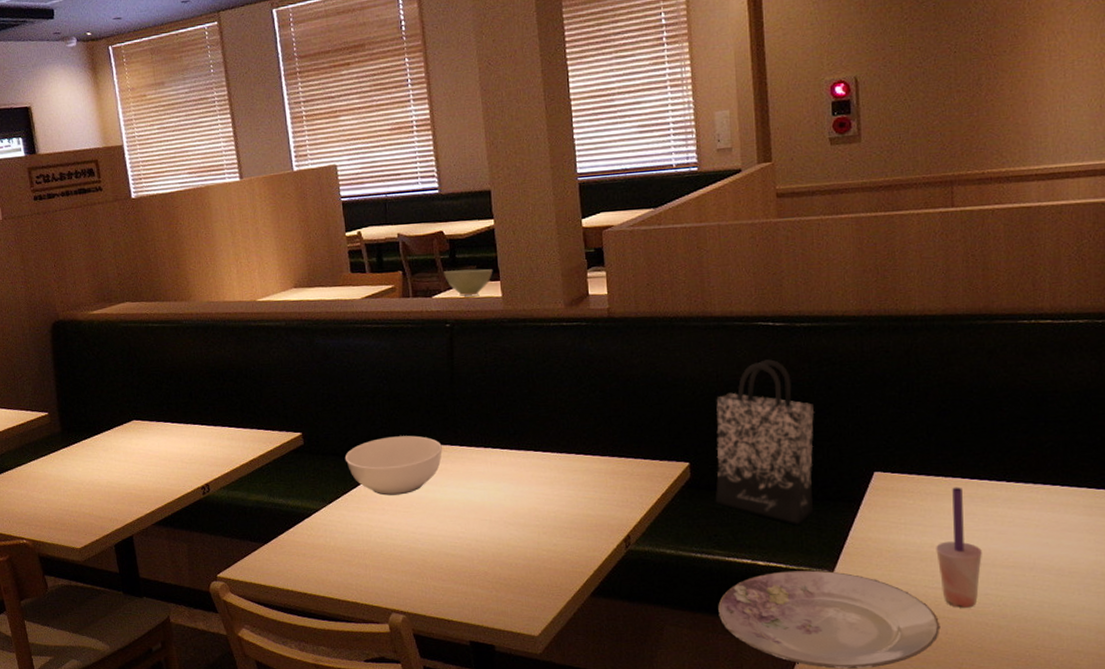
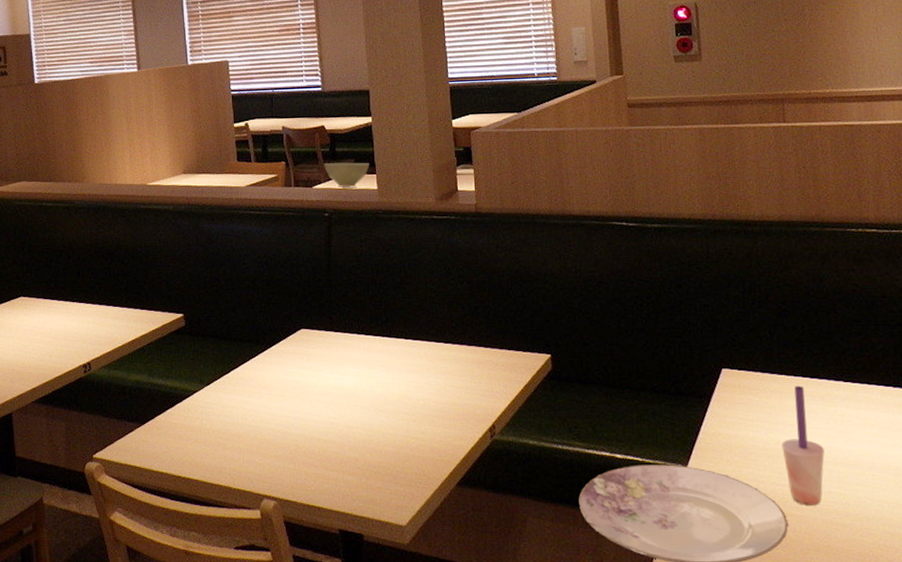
bowl: present [344,435,442,496] -> none [224,320,318,379]
shopping bag: present [715,359,815,526] -> none [575,257,668,419]

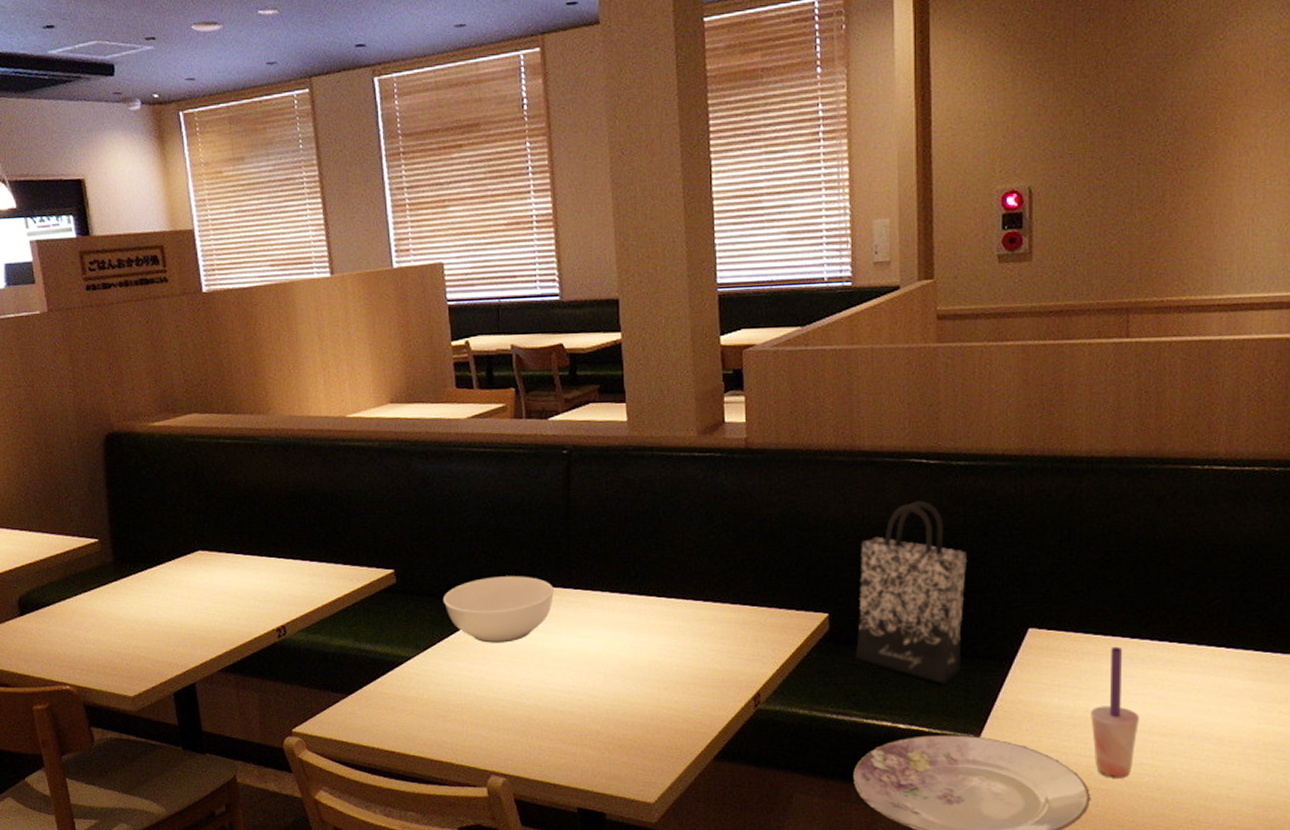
bowl: none [224,320,318,379] -> present [442,576,554,643]
bowl: present [324,162,370,188] -> none [562,388,618,419]
shopping bag: none [575,257,668,419] -> present [855,501,968,685]

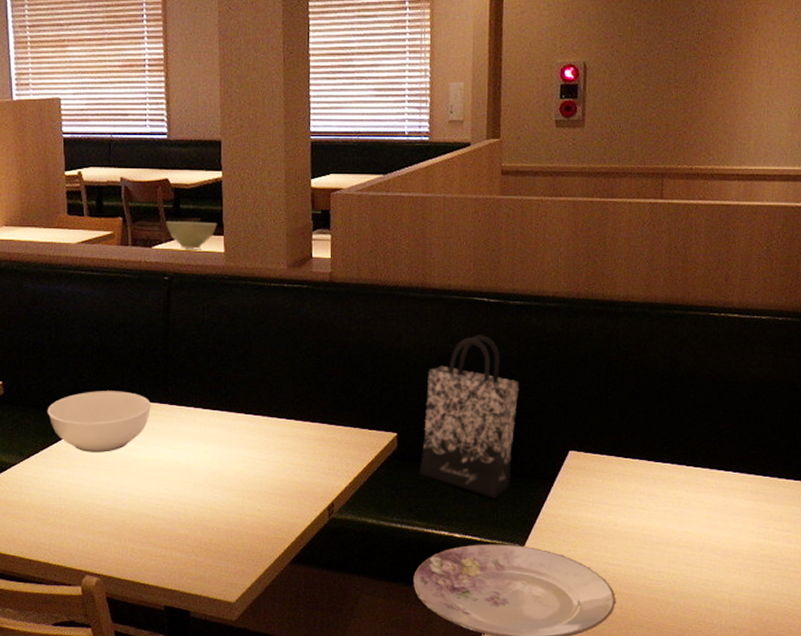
bowl: none [562,388,618,419] -> present [166,221,217,249]
beverage cup: present [1090,646,1139,778] -> none [618,468,659,584]

